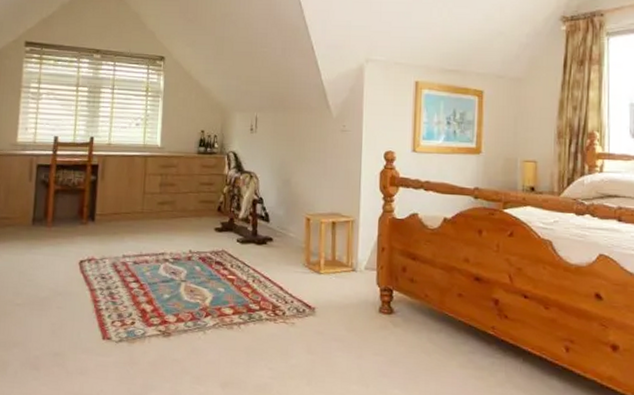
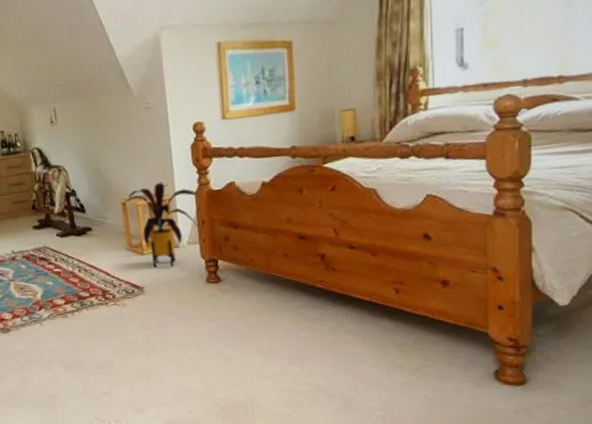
house plant: none [307,202,382,290] -> present [123,182,199,268]

